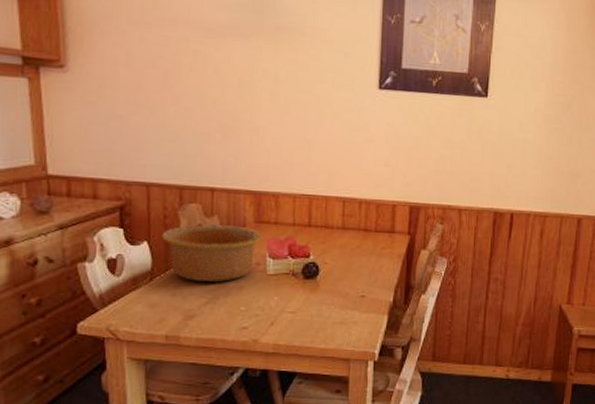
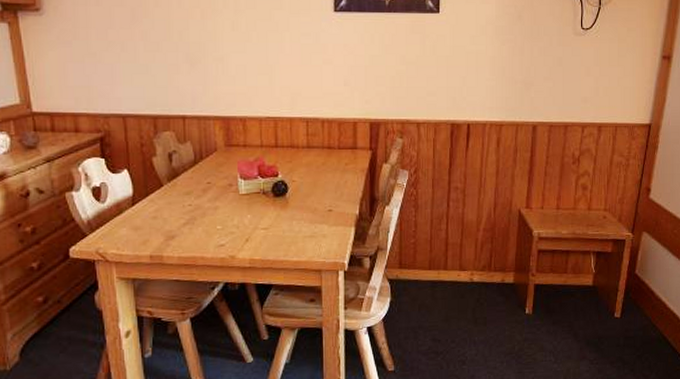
bowl: present [161,224,263,282] -> none [140,150,233,204]

